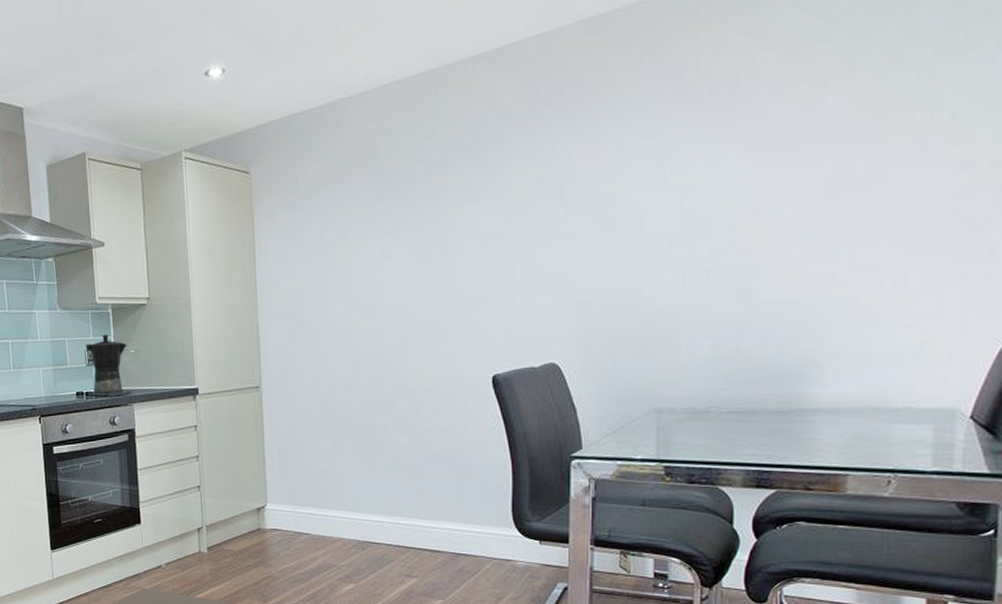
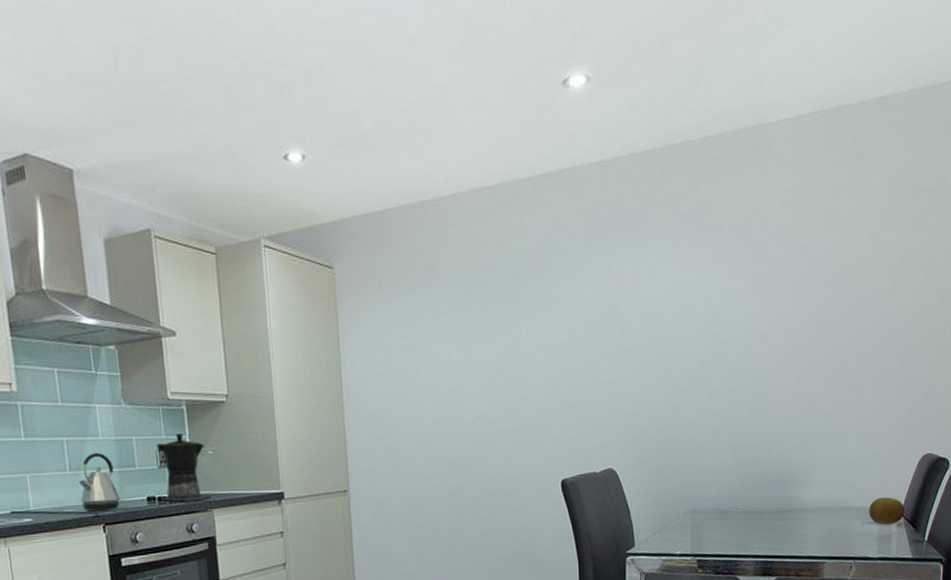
kettle: none [20,352,54,405] -> present [78,452,120,512]
fruit: none [918,396,977,431] -> present [869,497,905,525]

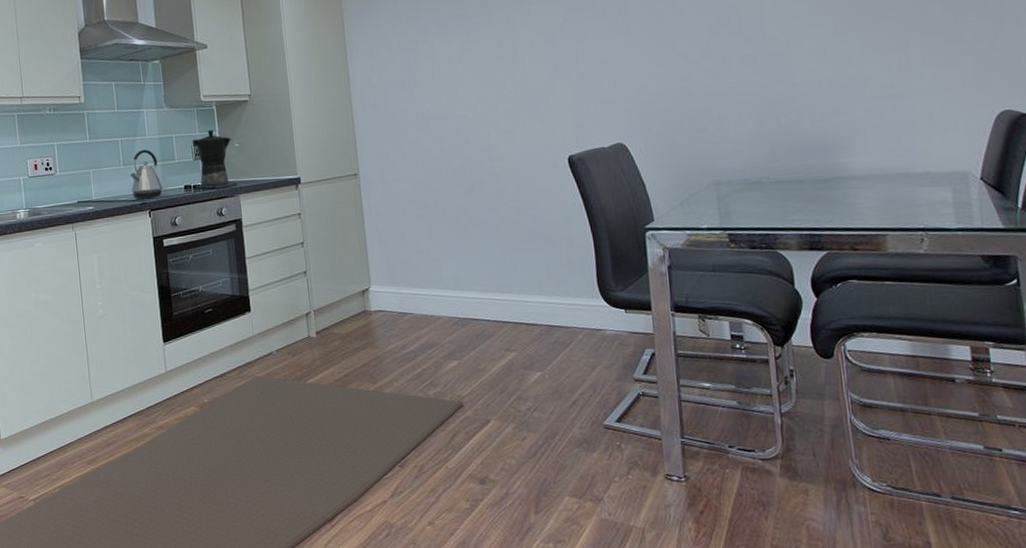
fruit: present [869,497,905,525] -> none [936,160,986,192]

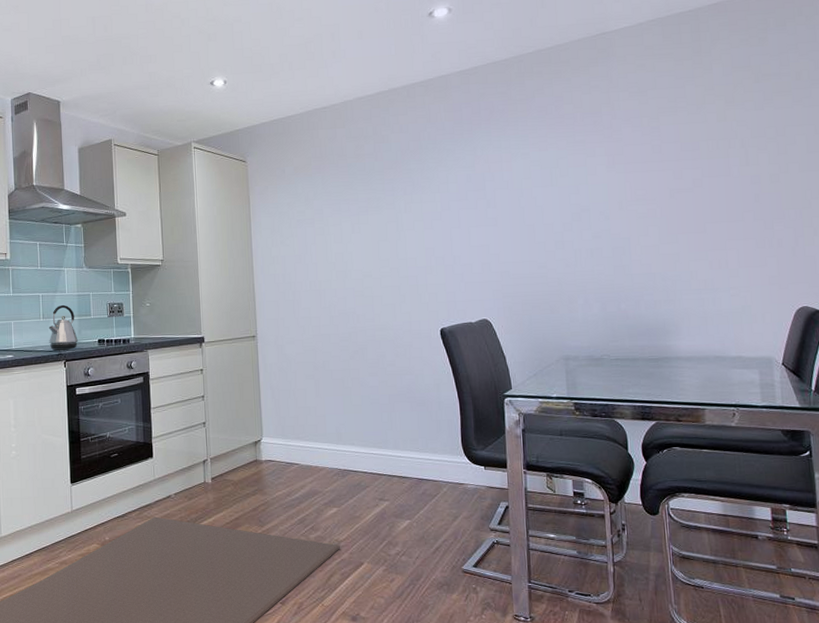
coffee maker: present [192,130,238,190] -> none [107,290,147,344]

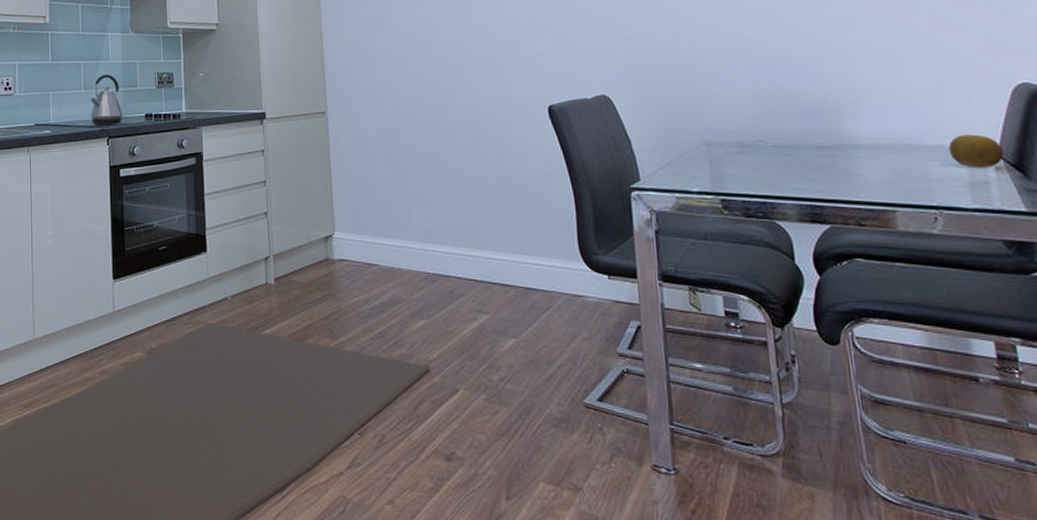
fruit: none [747,347,786,374] -> present [949,134,1004,169]

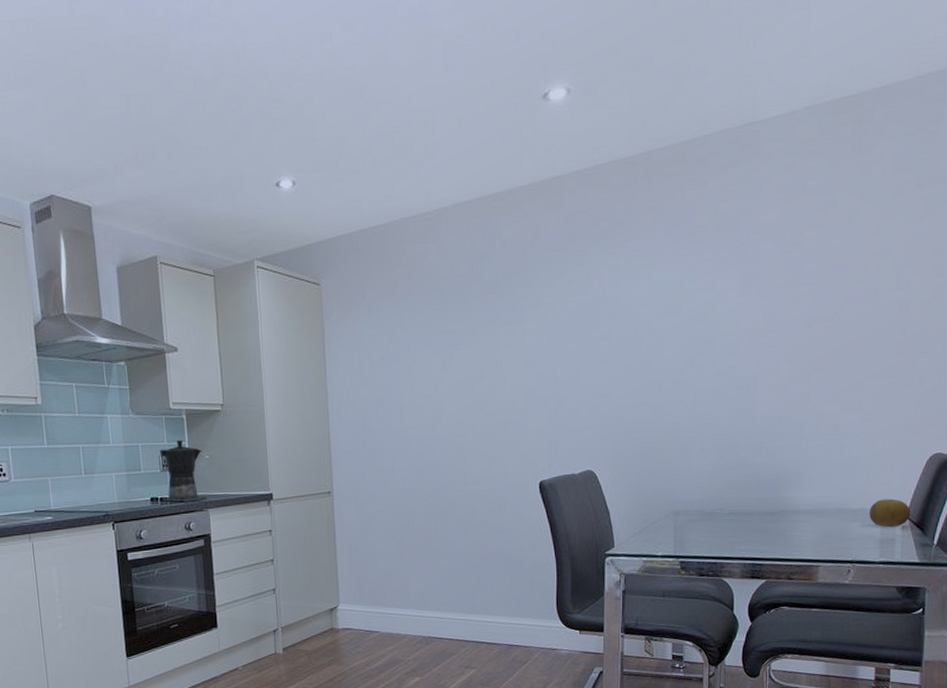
kettle: present [90,74,123,126] -> none [92,457,127,511]
coffee maker: none [155,58,200,120] -> present [159,440,207,503]

